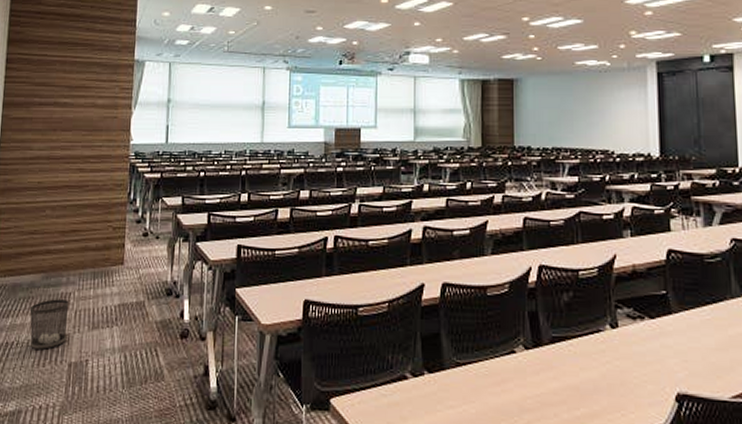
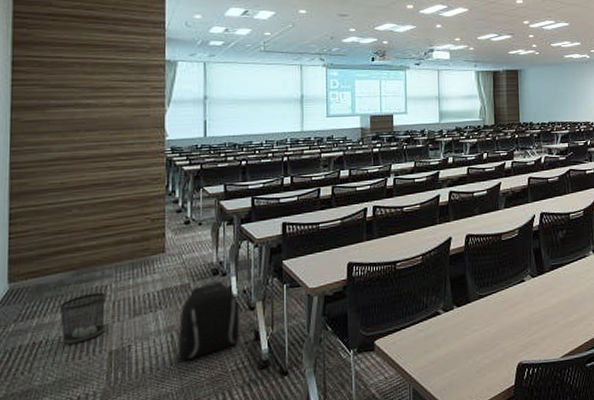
backpack: none [129,302,190,387] -> present [177,280,239,361]

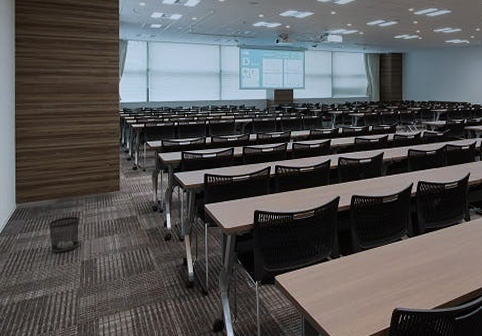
backpack: present [177,280,239,361] -> none [128,216,172,275]

